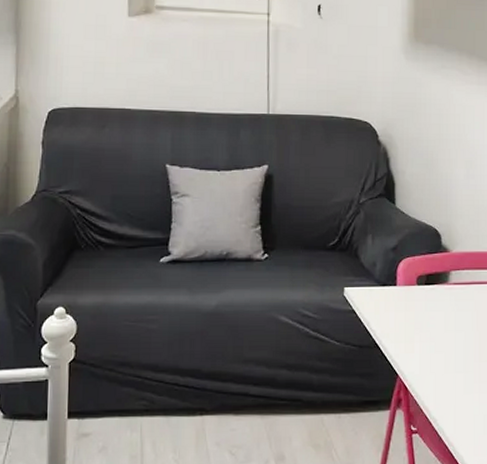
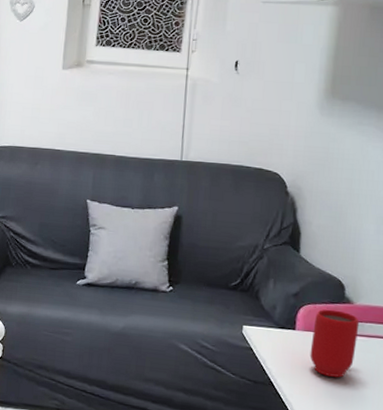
mug: none [412,260,457,330] -> present [310,309,360,378]

